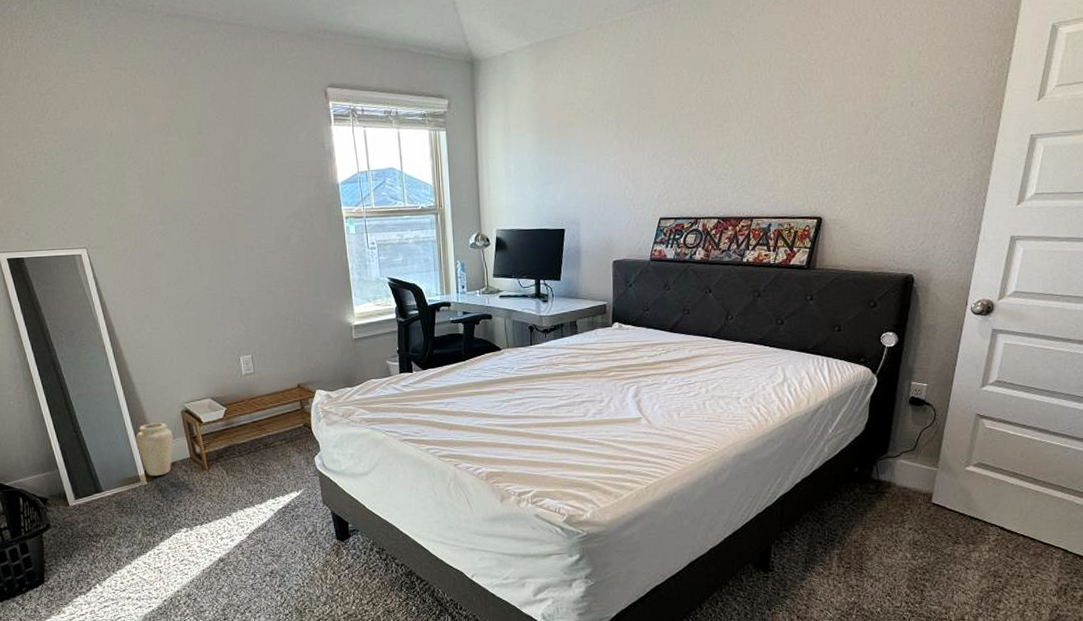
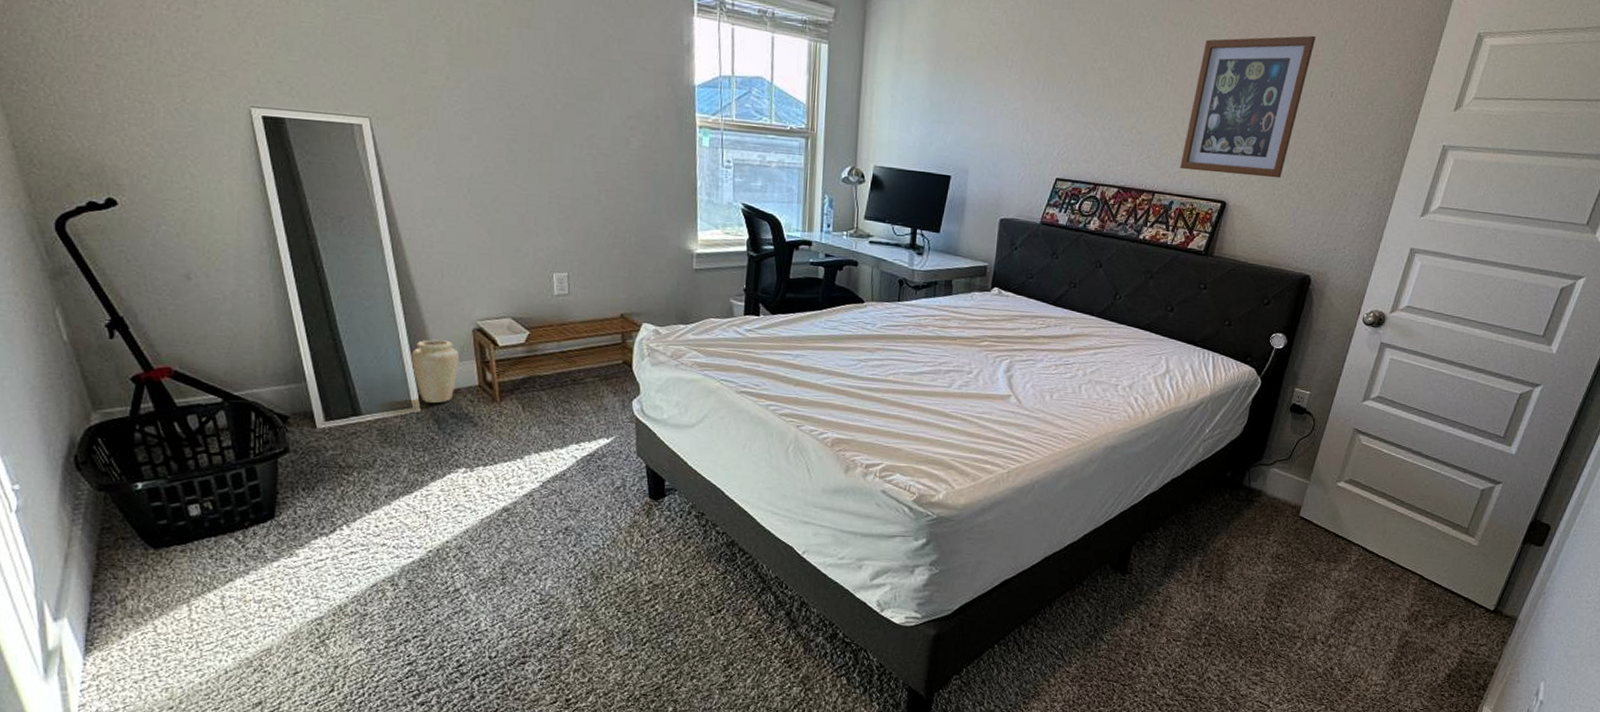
wall art: none [773,52,889,194] -> present [1180,35,1315,179]

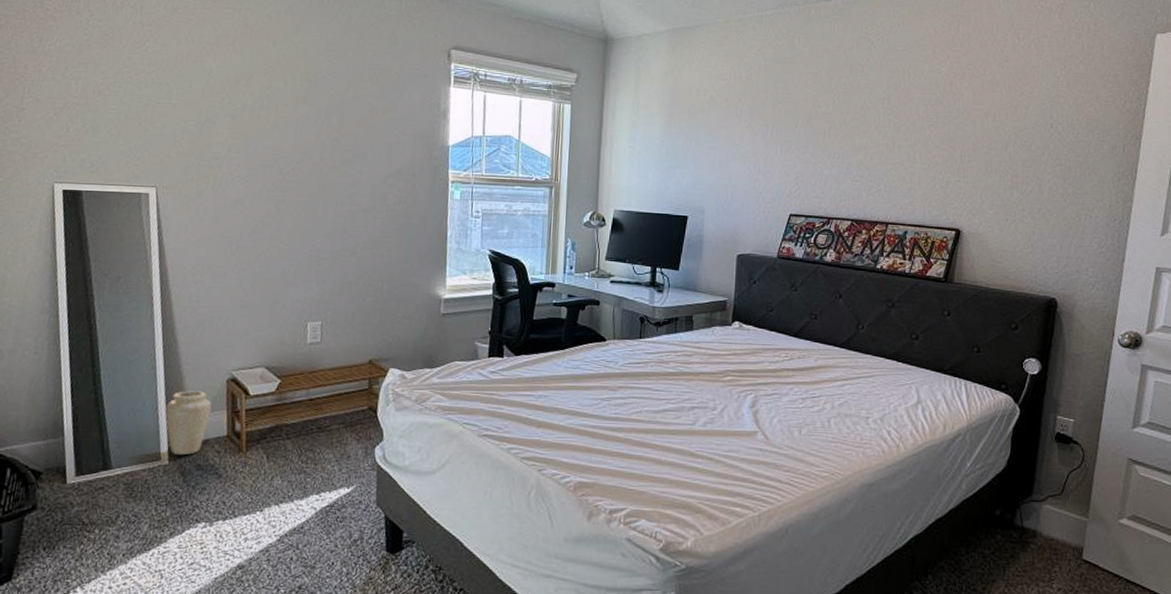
wall art: present [1180,35,1315,179] -> none [910,74,1028,205]

